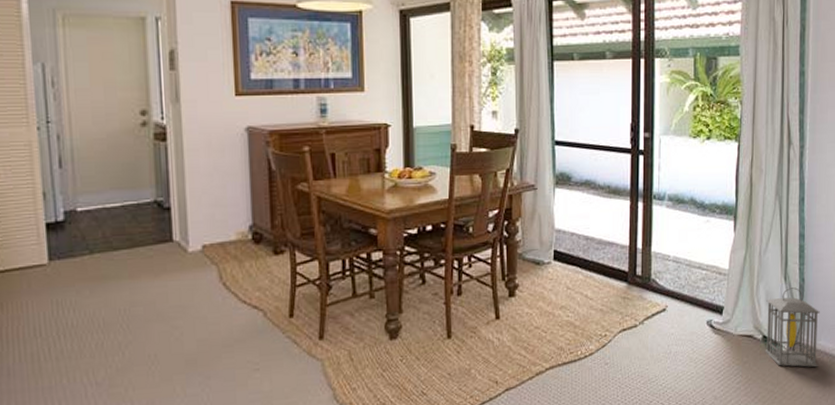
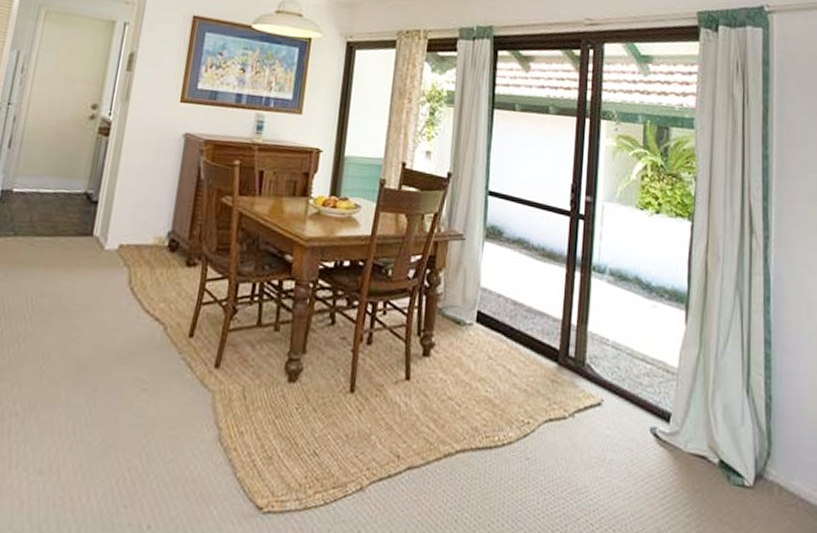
lantern: present [765,287,820,368] -> none [723,404,792,516]

